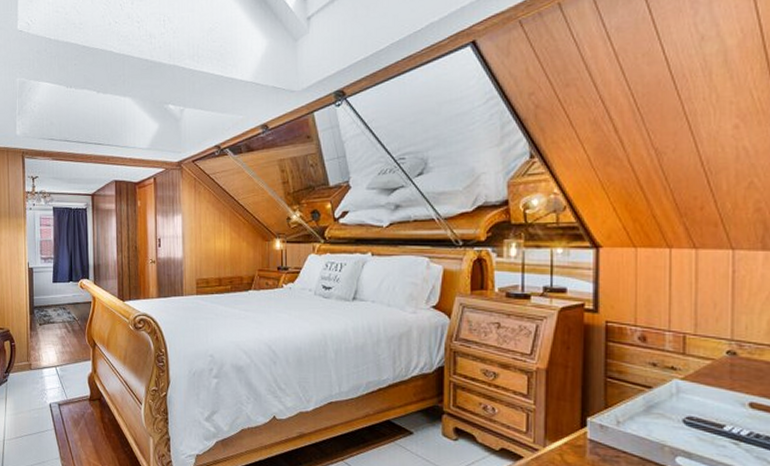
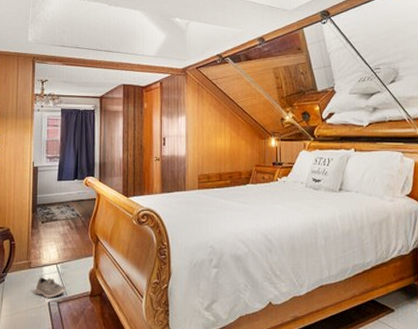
sneaker: none [36,379,66,400] -> present [35,277,66,298]

